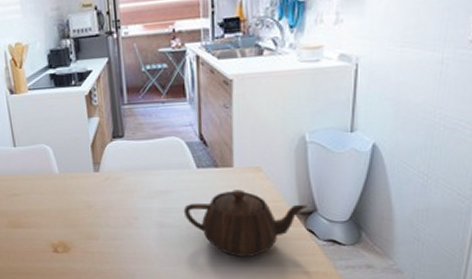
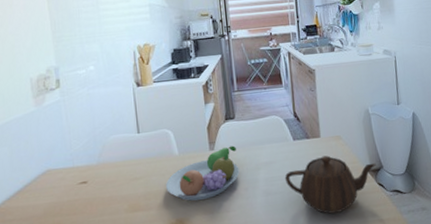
fruit bowl: none [46,168,129,225] -> present [166,145,240,201]

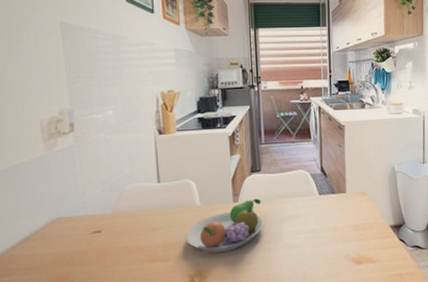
teapot: present [284,155,376,214] -> none [308,211,399,268]

